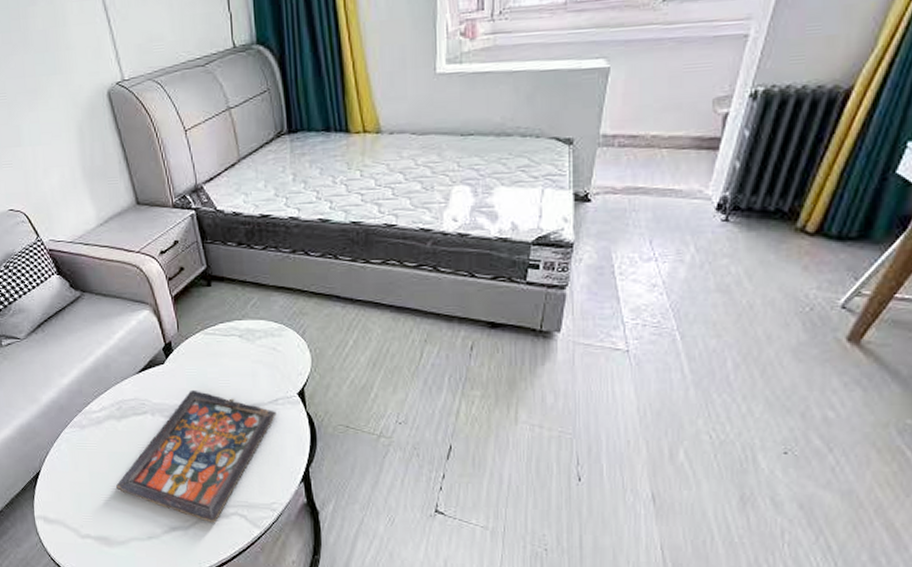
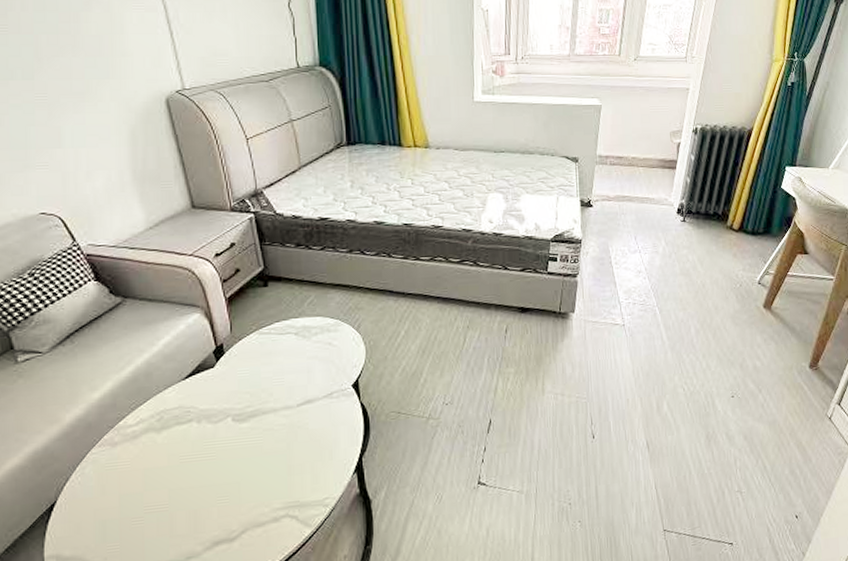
board game: present [116,389,277,523] -> none [151,391,331,530]

